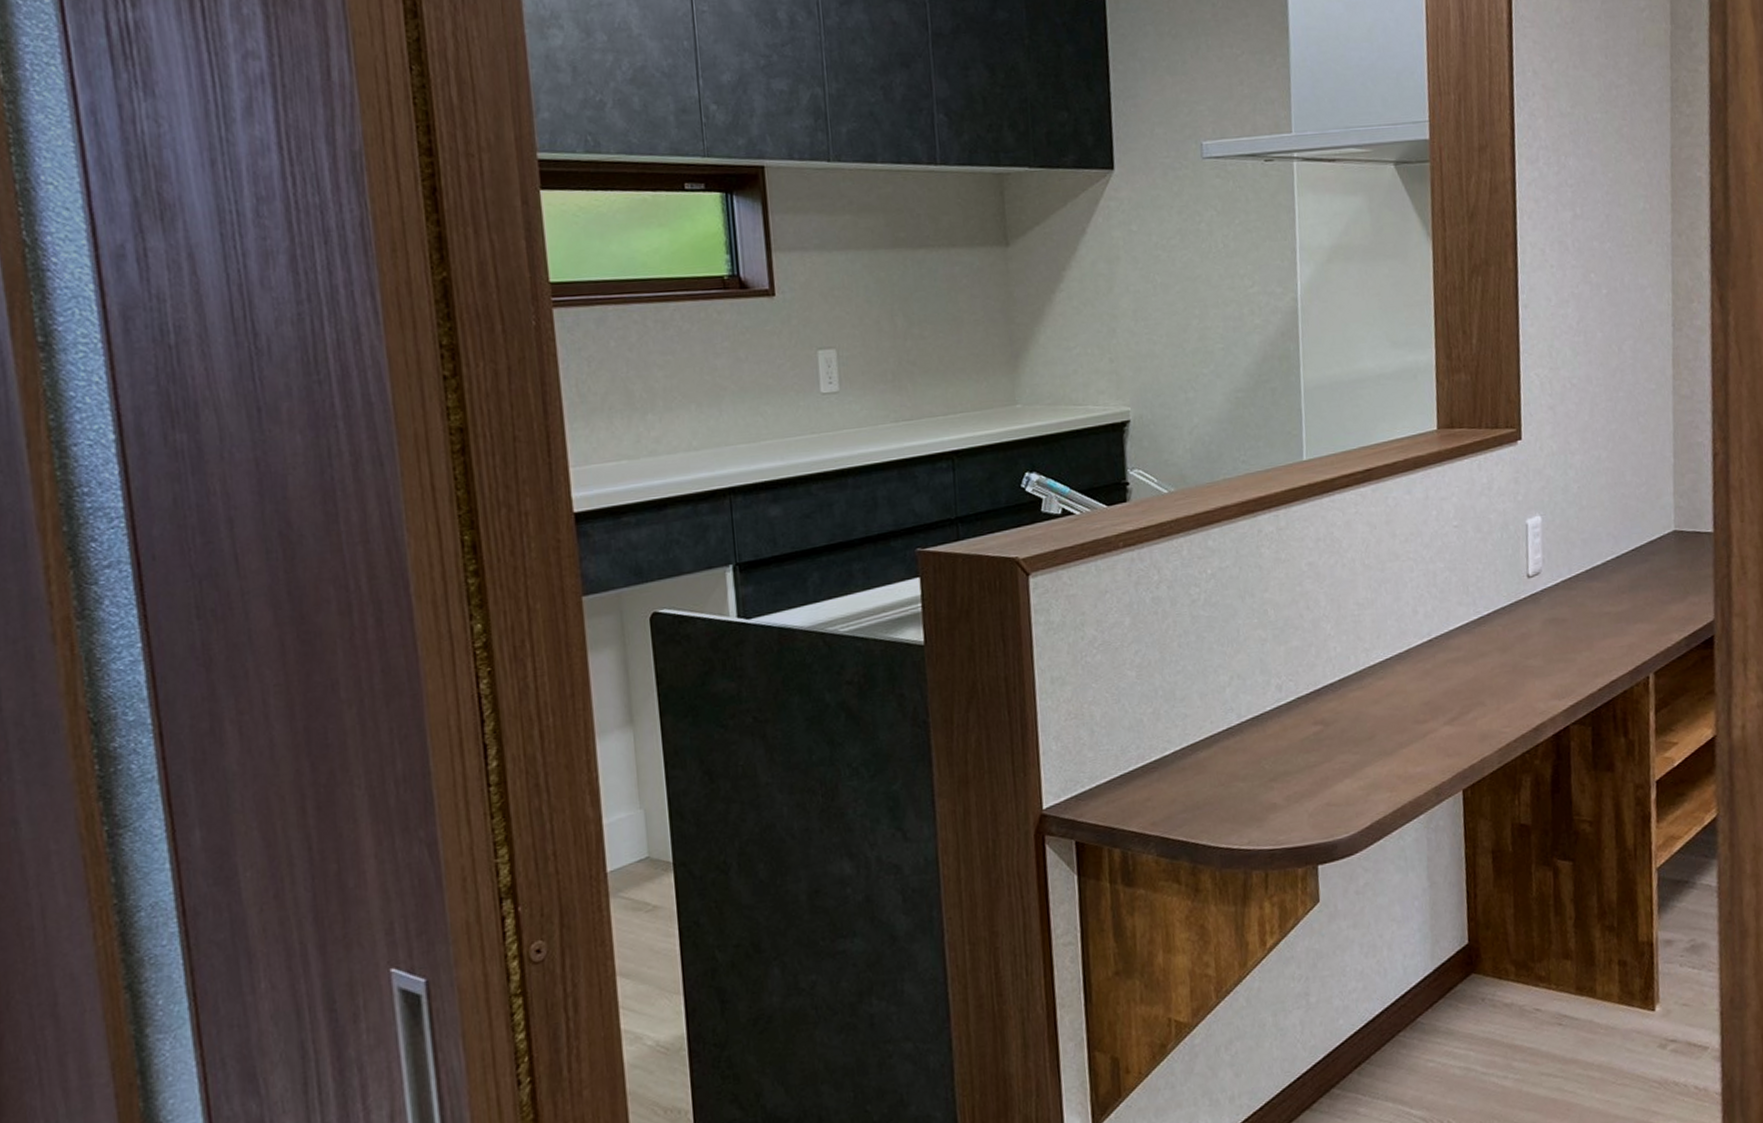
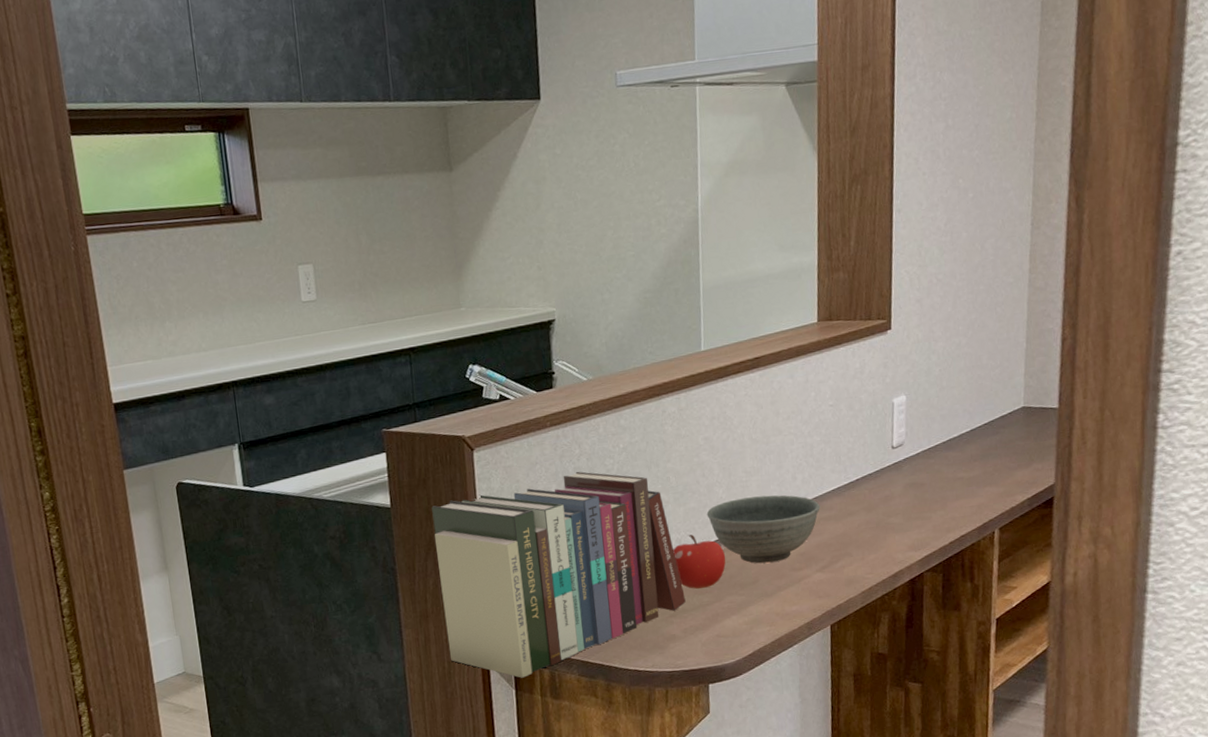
books: none [976,601,1288,860] -> present [431,471,686,678]
fruit: none [1272,679,1336,747] -> present [673,534,726,590]
bowl: none [1312,631,1447,715] -> present [706,495,820,564]

